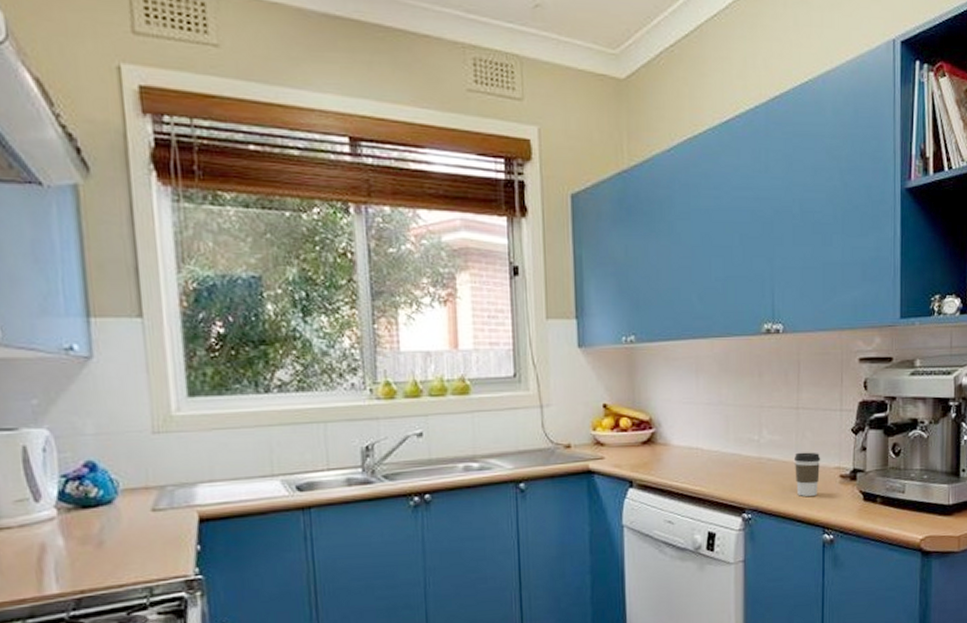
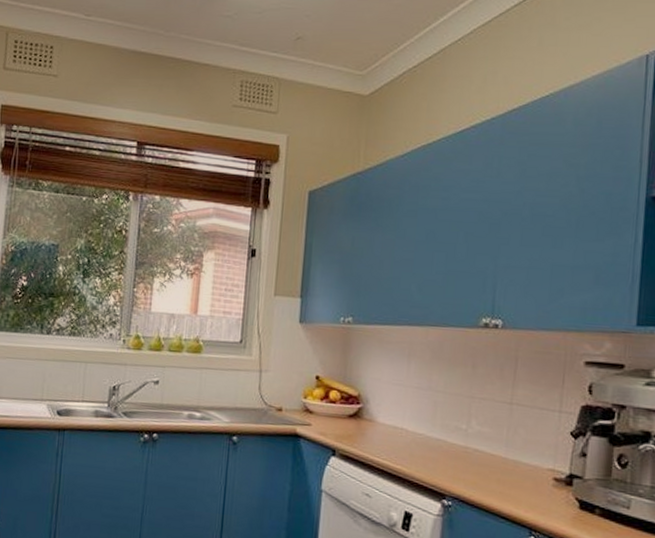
coffee cup: present [795,452,821,496] -> none [503,447,533,495]

